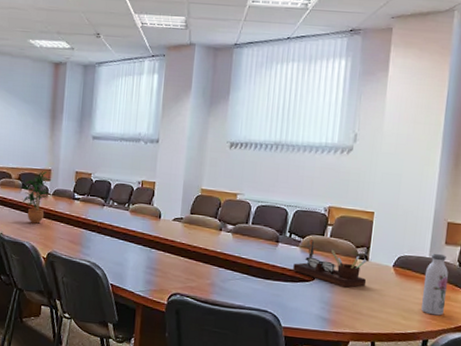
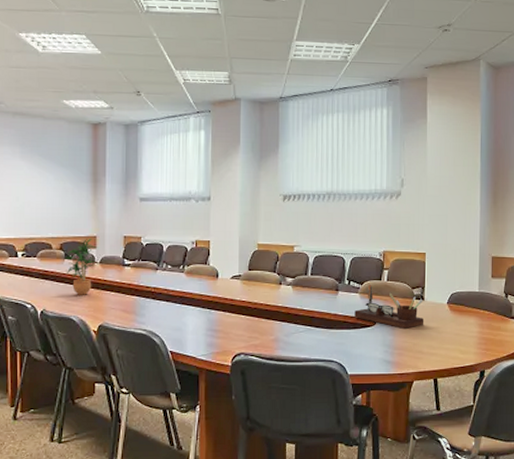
water bottle: present [421,253,449,316] -> none [475,287,498,346]

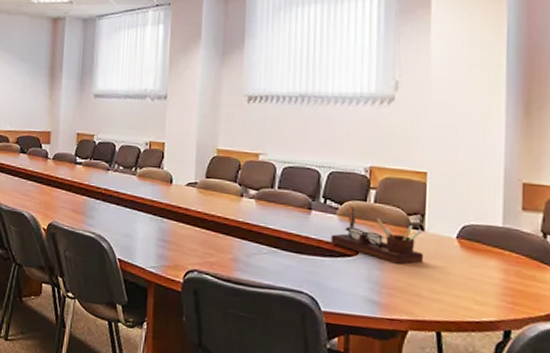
potted plant: present [63,239,98,295] -> none [19,134,51,191]

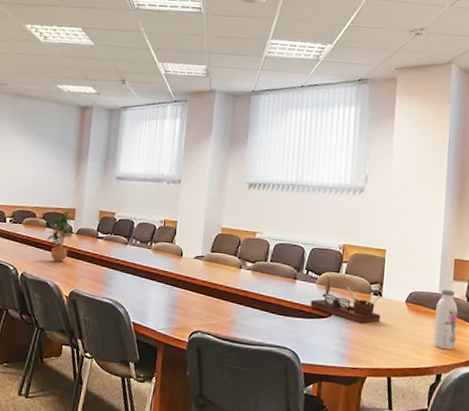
potted plant: none [19,134,51,191] -> present [45,211,75,262]
water bottle: none [497,221,531,300] -> present [433,289,458,350]

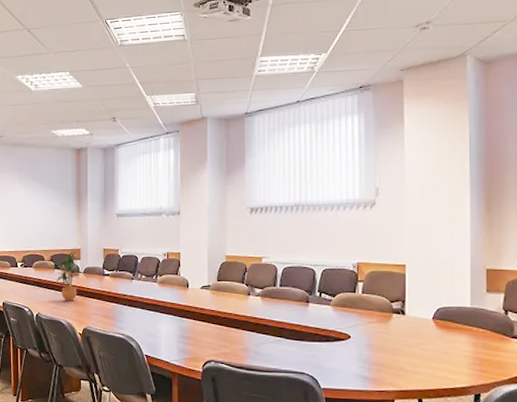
desk organizer: present [310,275,381,324] -> none [327,296,406,344]
water bottle: present [433,289,458,350] -> none [468,302,495,368]

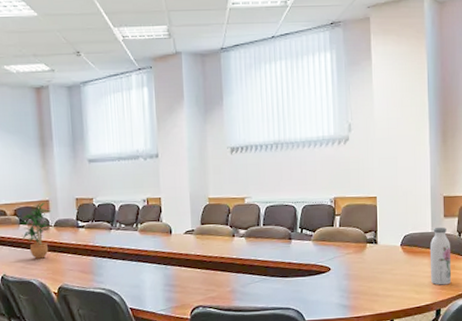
water bottle: none [468,302,495,368] -> present [429,227,452,285]

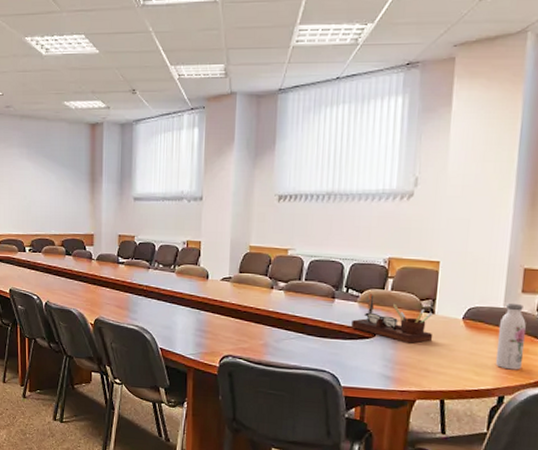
potted plant: present [18,203,52,259] -> none [64,237,95,290]
desk organizer: none [308,231,379,273] -> present [351,293,433,344]

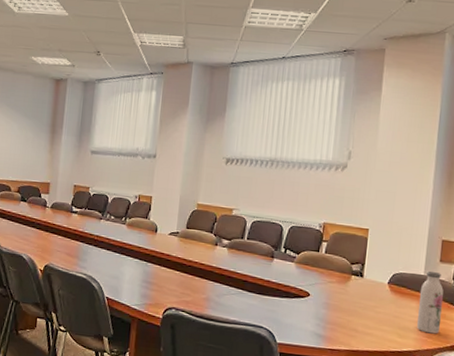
desk organizer: present [351,293,433,344] -> none [288,254,362,305]

